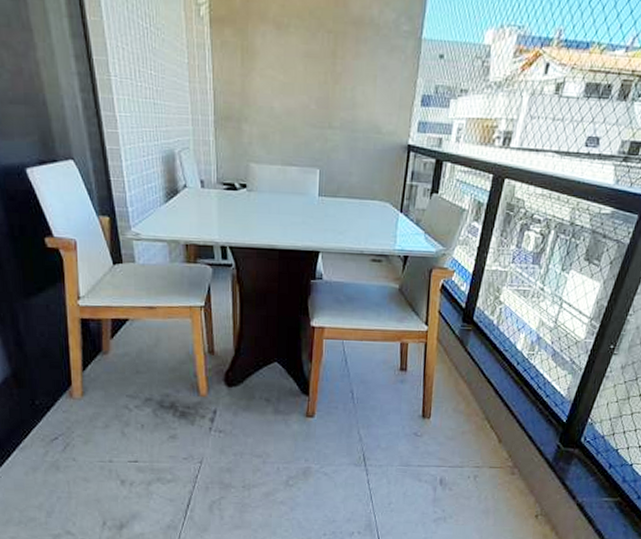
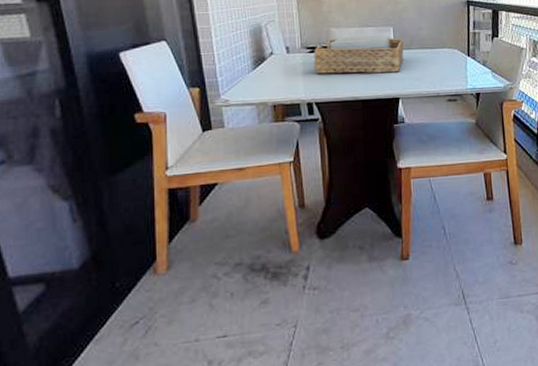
napkin holder: none [230,175,330,223] -> present [314,35,404,74]

